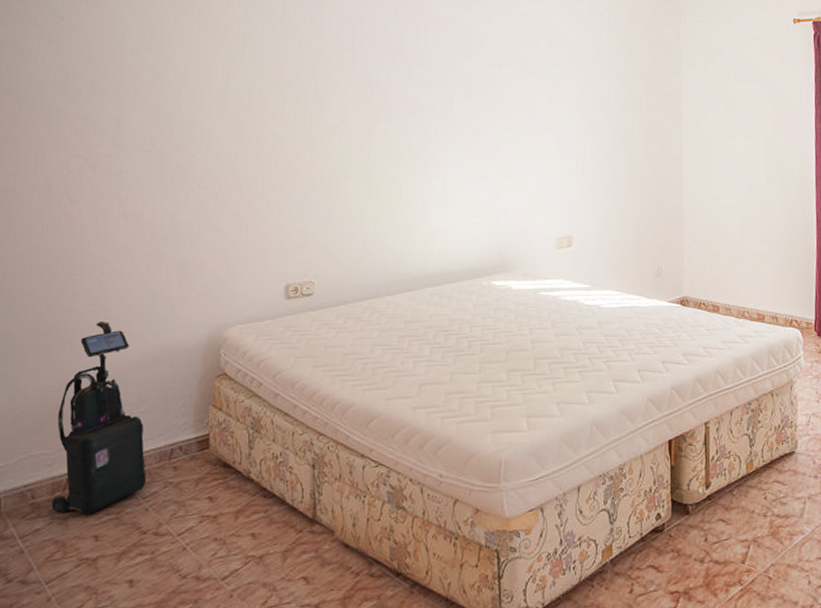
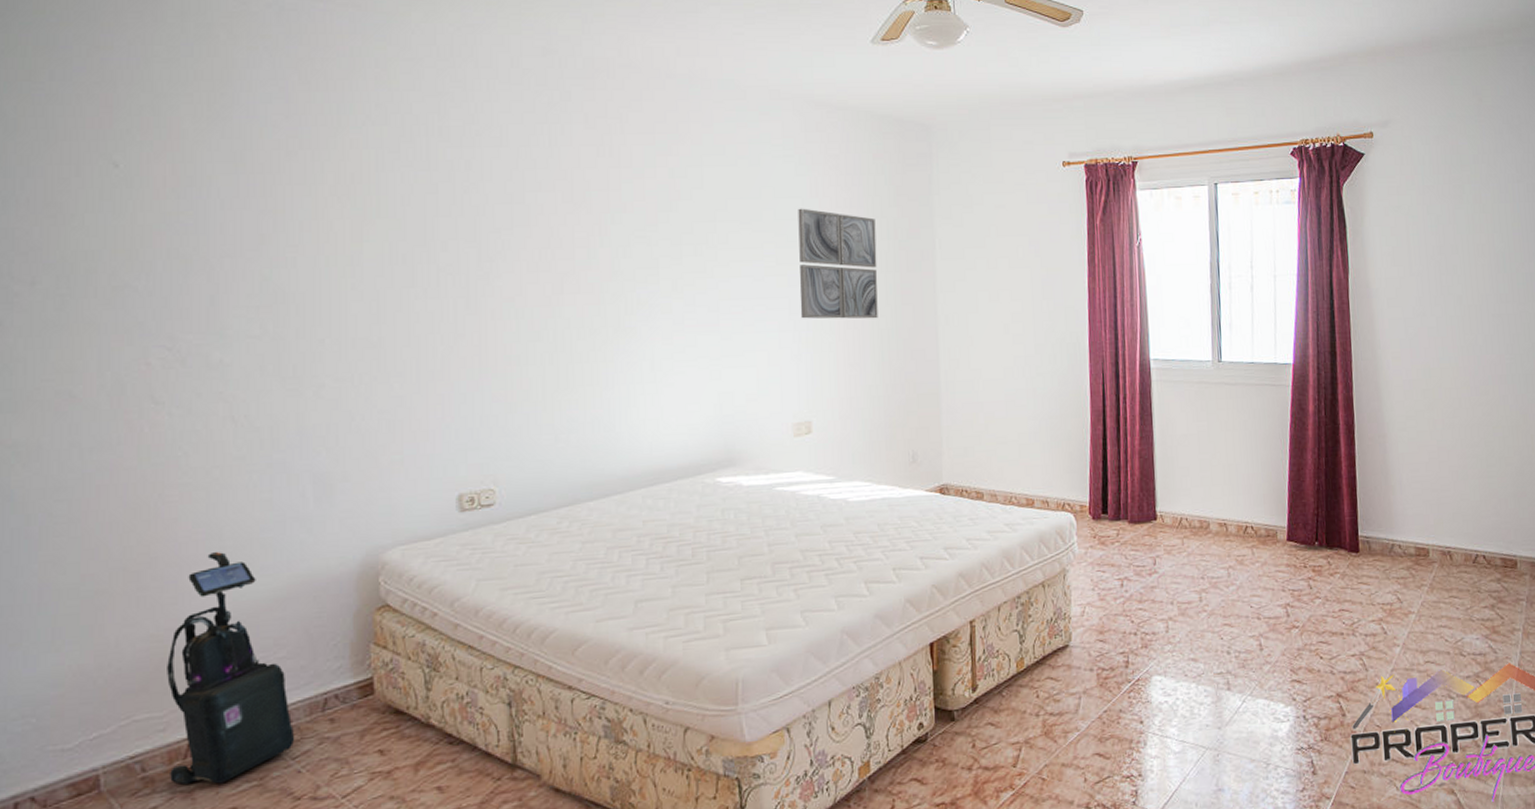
wall art: none [566,56,632,150] -> present [798,208,878,319]

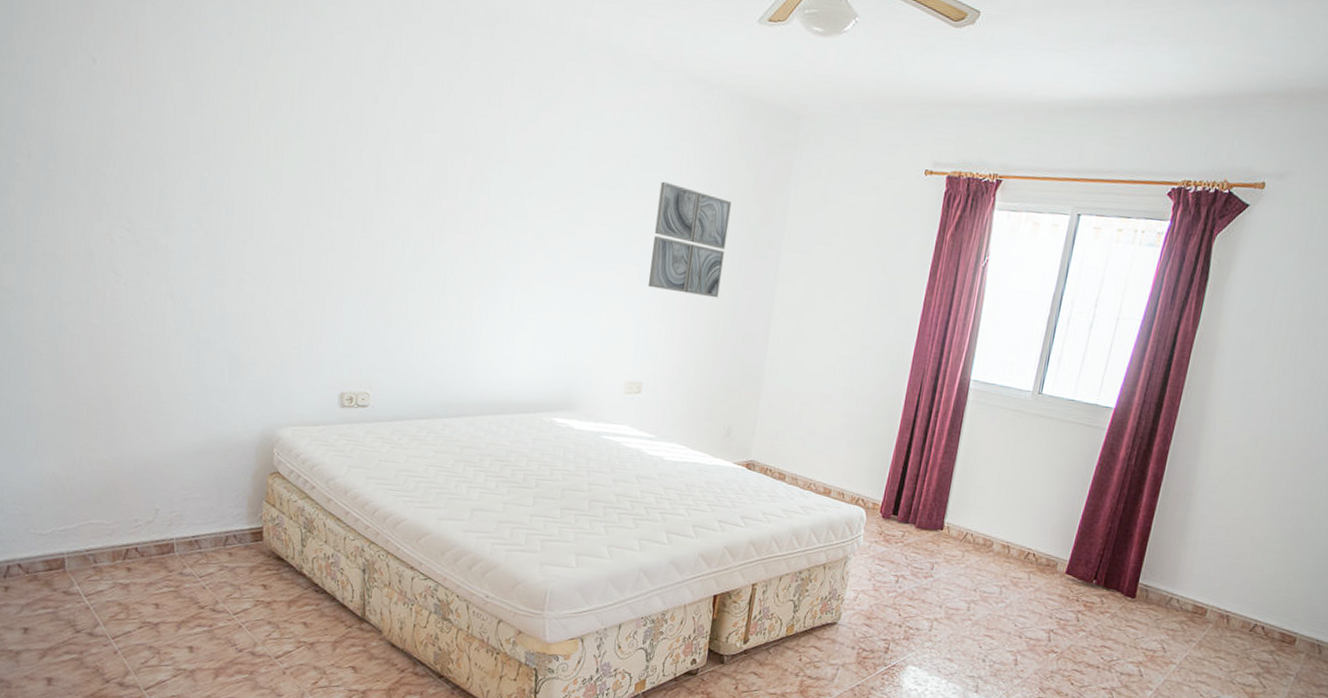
vacuum cleaner: present [167,551,295,784] -> none [113,403,203,584]

